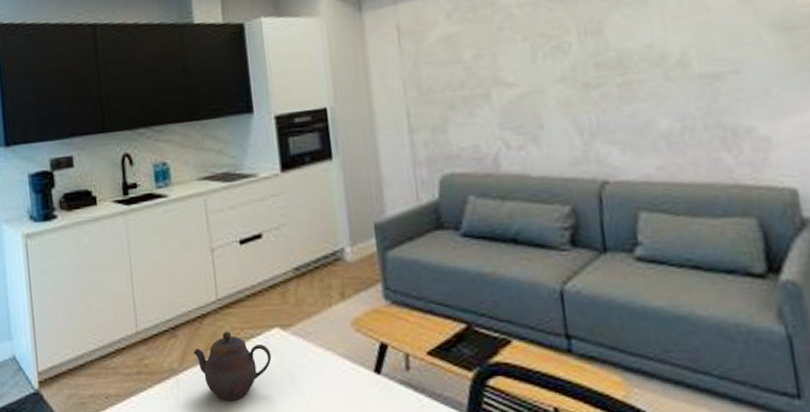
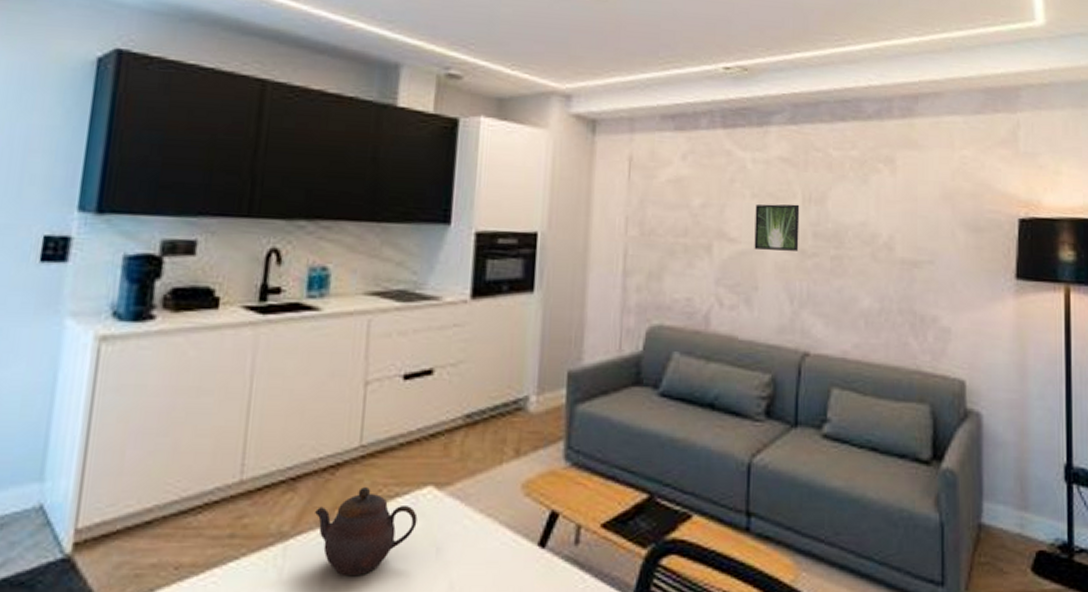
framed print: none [528,39,581,90] -> present [754,204,800,251]

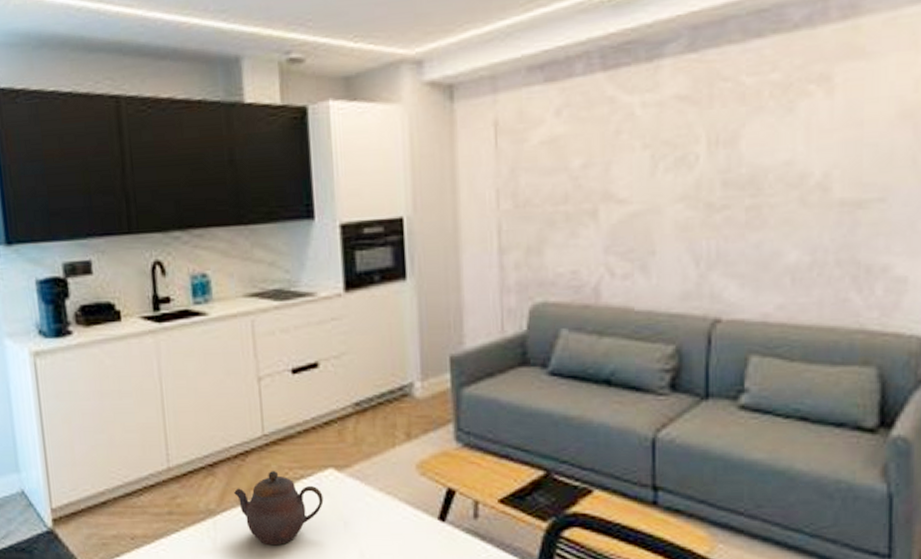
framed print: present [754,204,800,251] -> none [648,150,704,208]

